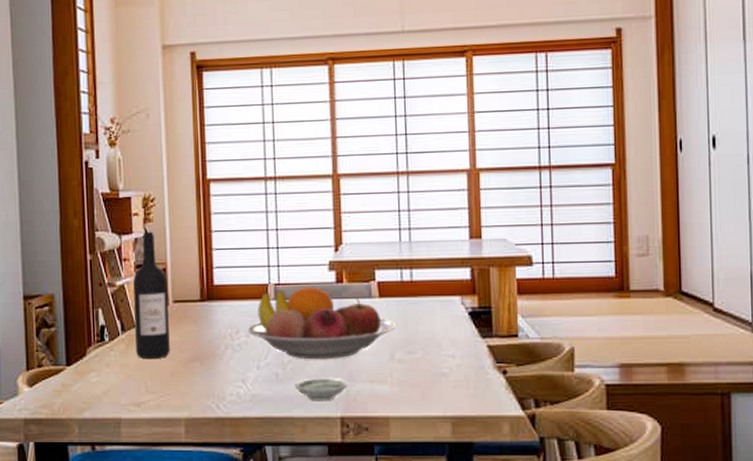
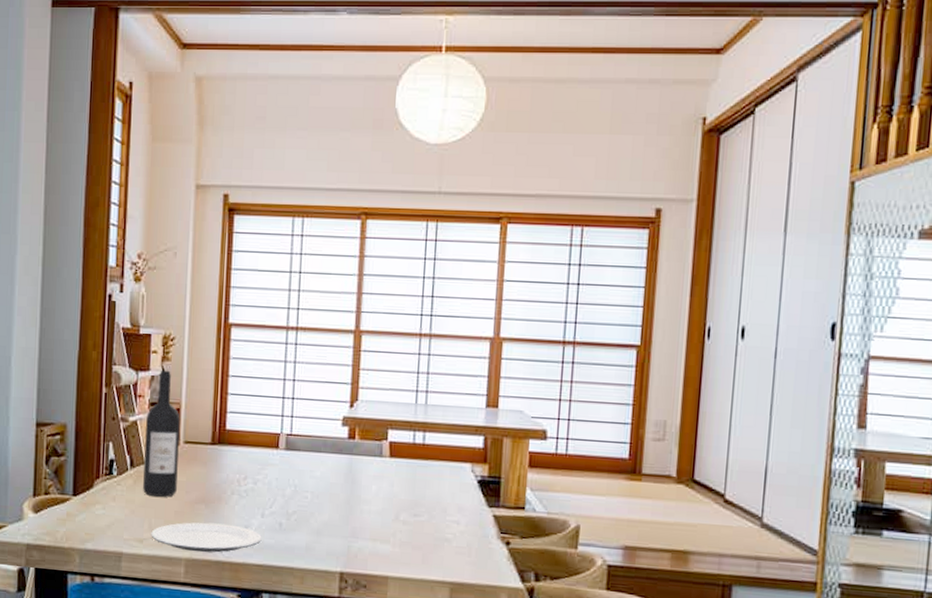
plate: none [148,380,260,411] -> present [151,522,262,553]
fruit bowl: present [248,287,396,360] -> none [256,440,404,514]
saucer: present [294,379,347,400] -> none [297,532,349,554]

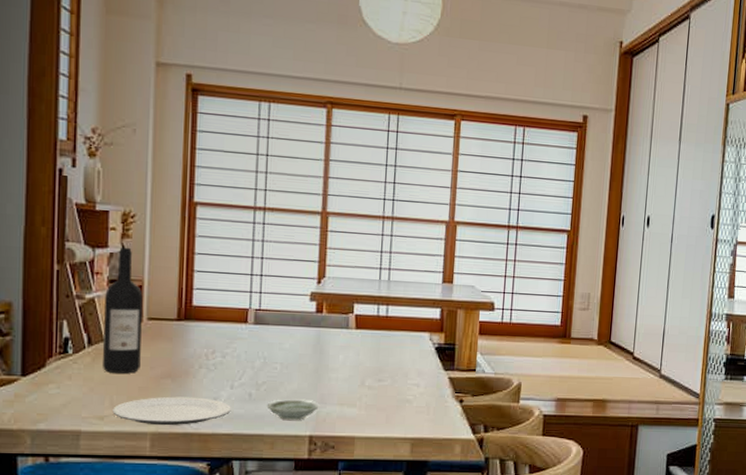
saucer: none [297,532,349,554] -> present [267,400,318,420]

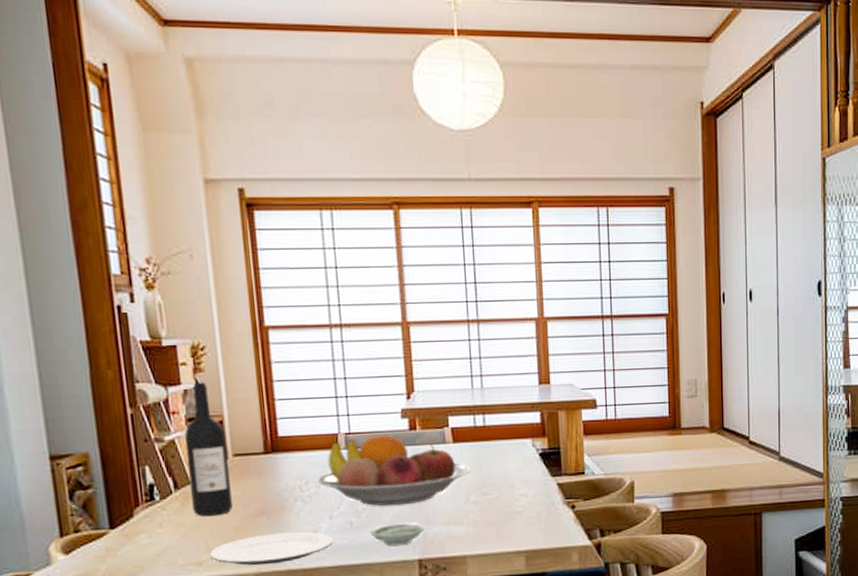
fruit bowl: none [224,314,369,383] -> present [318,435,470,506]

